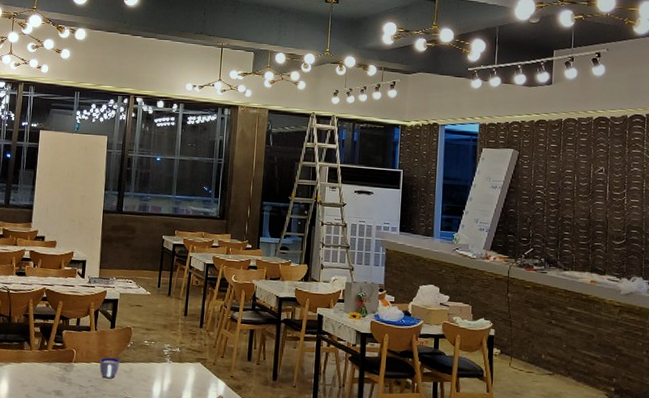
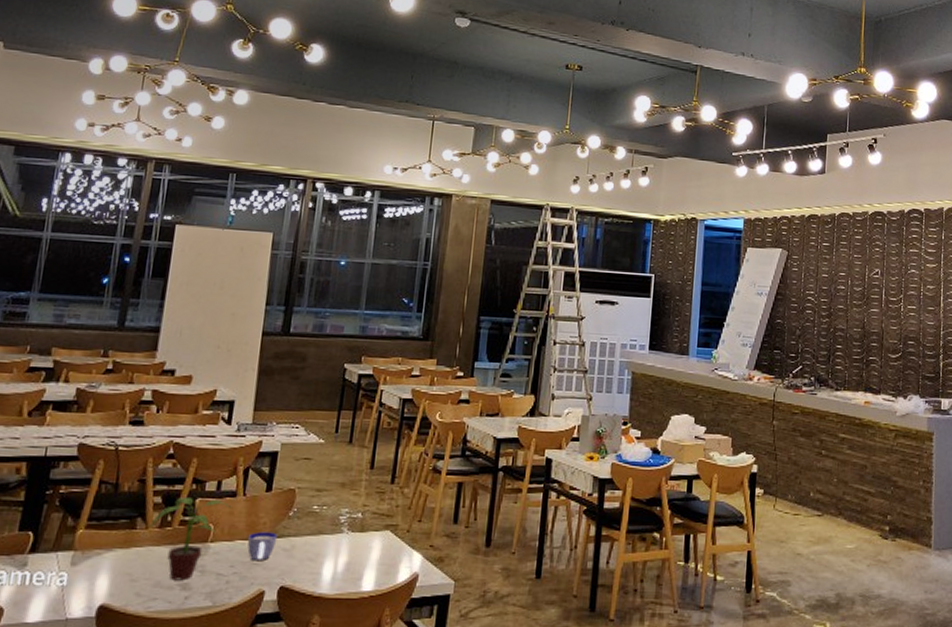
potted plant: none [33,329,88,389] -> present [150,498,232,581]

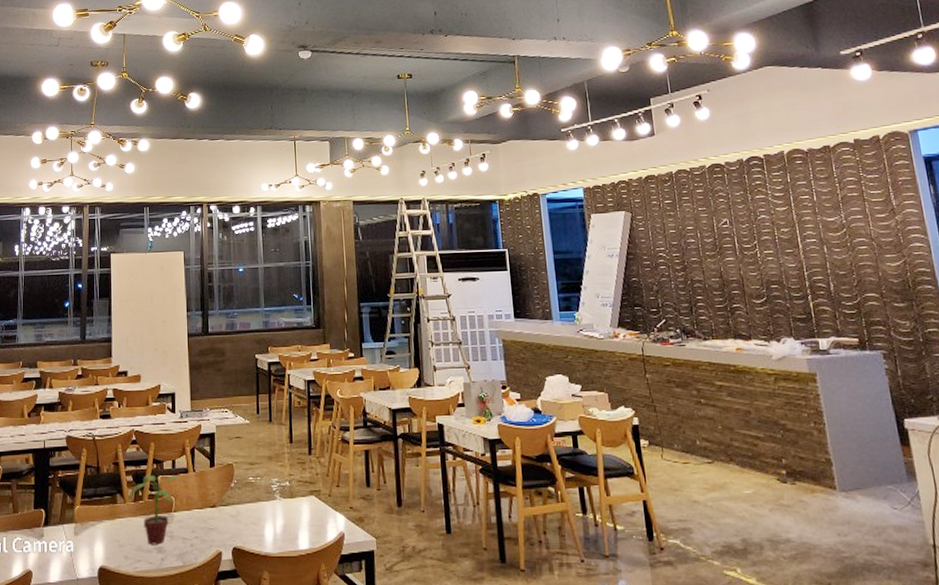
cup: present [247,531,278,562] -> none [201,501,225,527]

